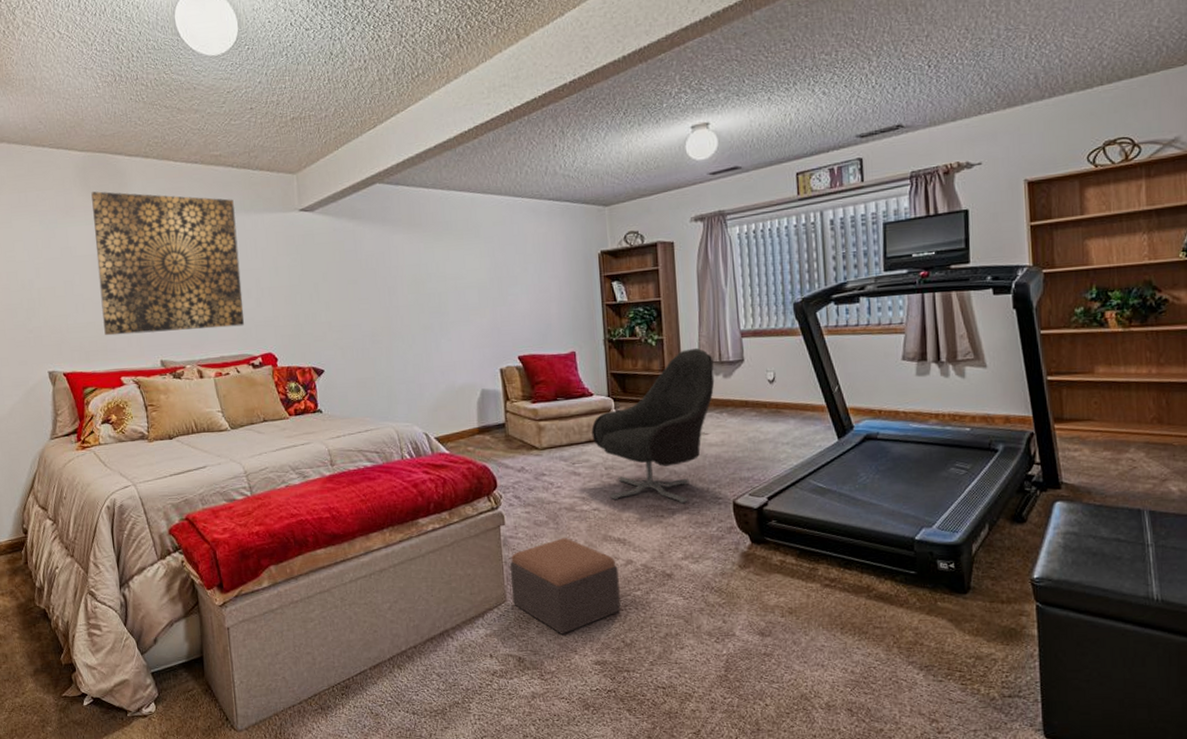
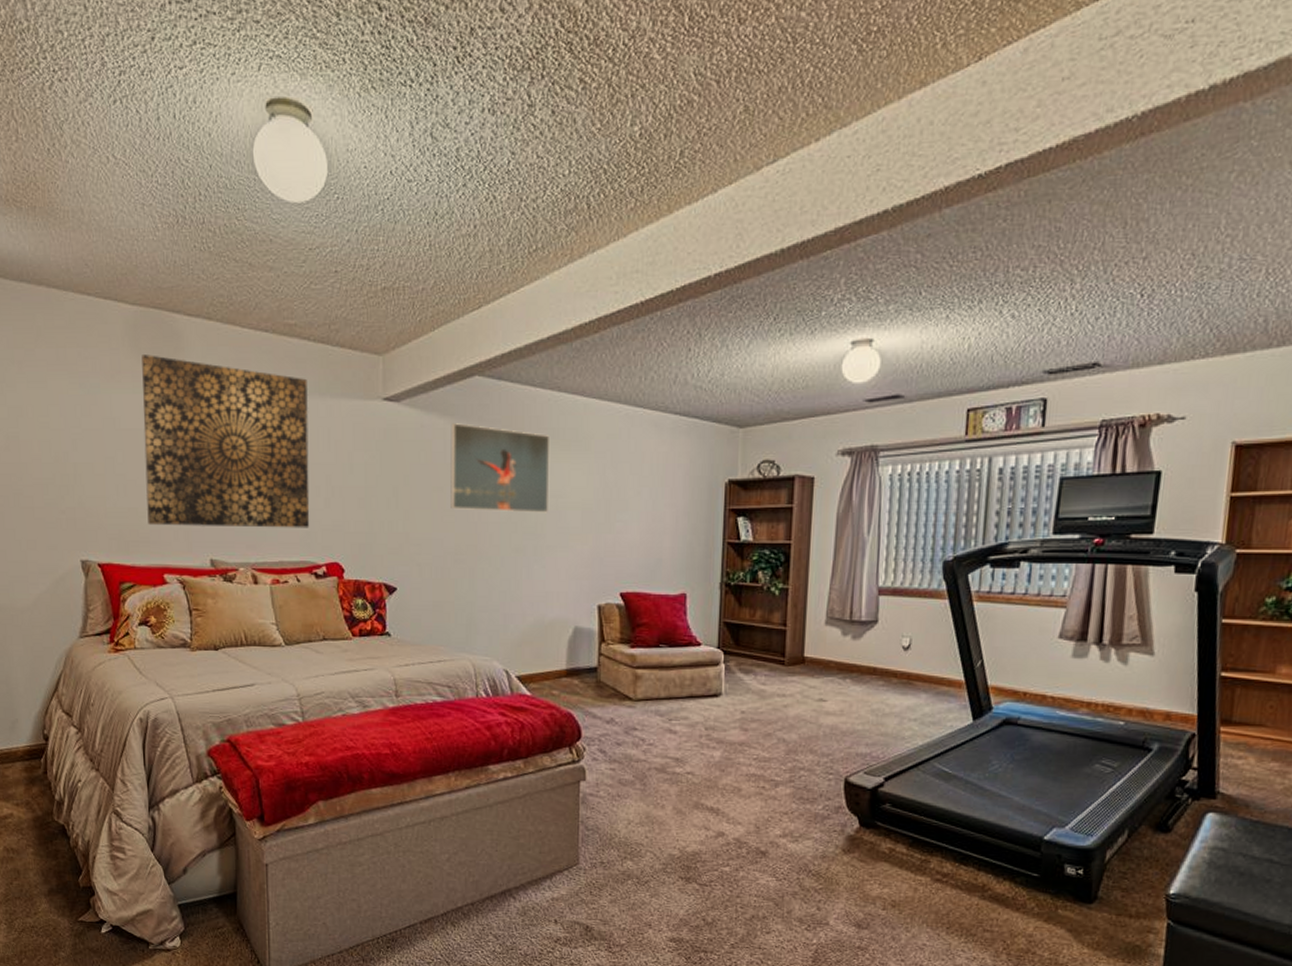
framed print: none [359,224,449,298] -> present [450,423,549,513]
footstool: present [510,538,621,634] -> none [585,801,707,906]
armchair: present [591,347,715,503] -> none [694,602,843,775]

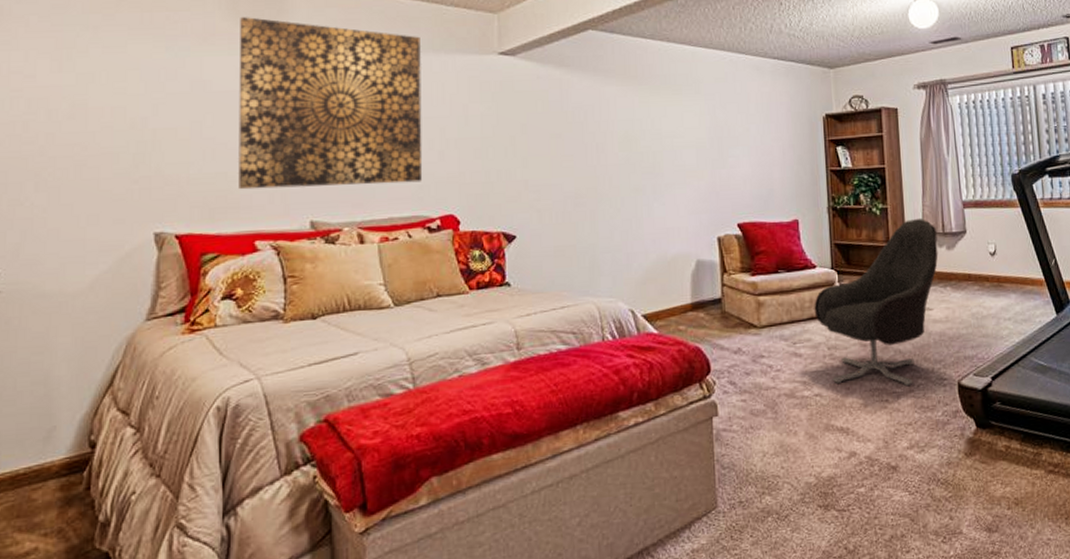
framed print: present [450,423,549,513] -> none [566,73,664,155]
armchair: none [694,602,843,775] -> present [814,217,938,386]

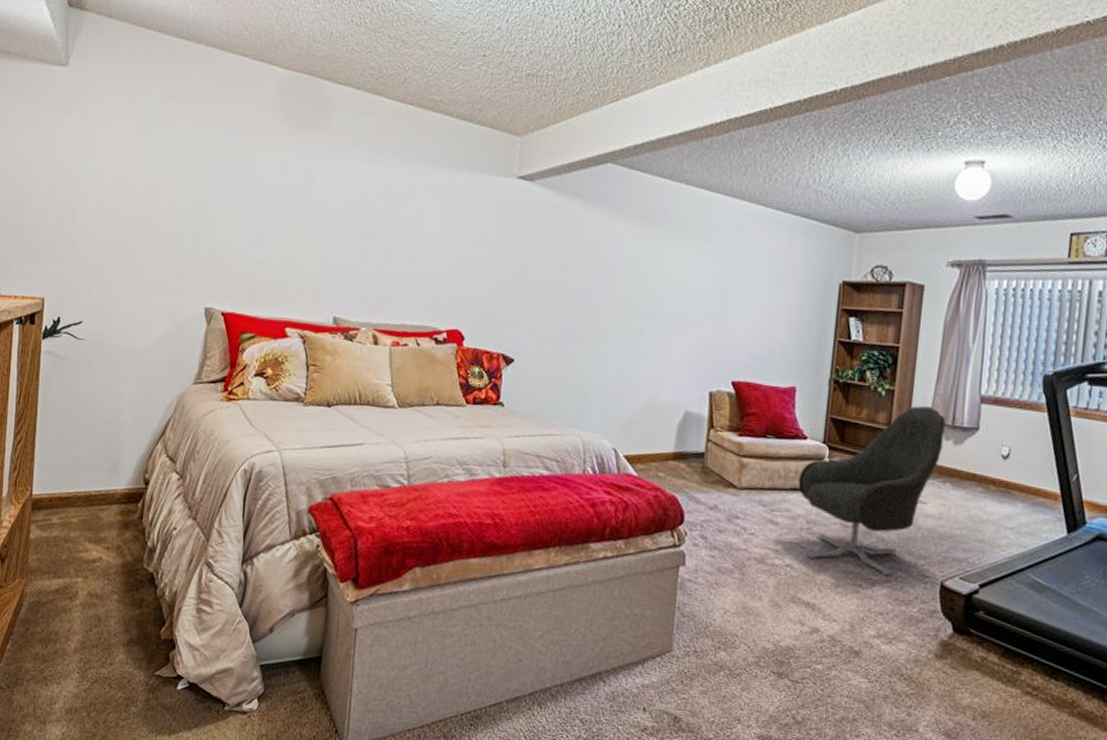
wall art: present [239,17,423,190] -> none [276,116,446,295]

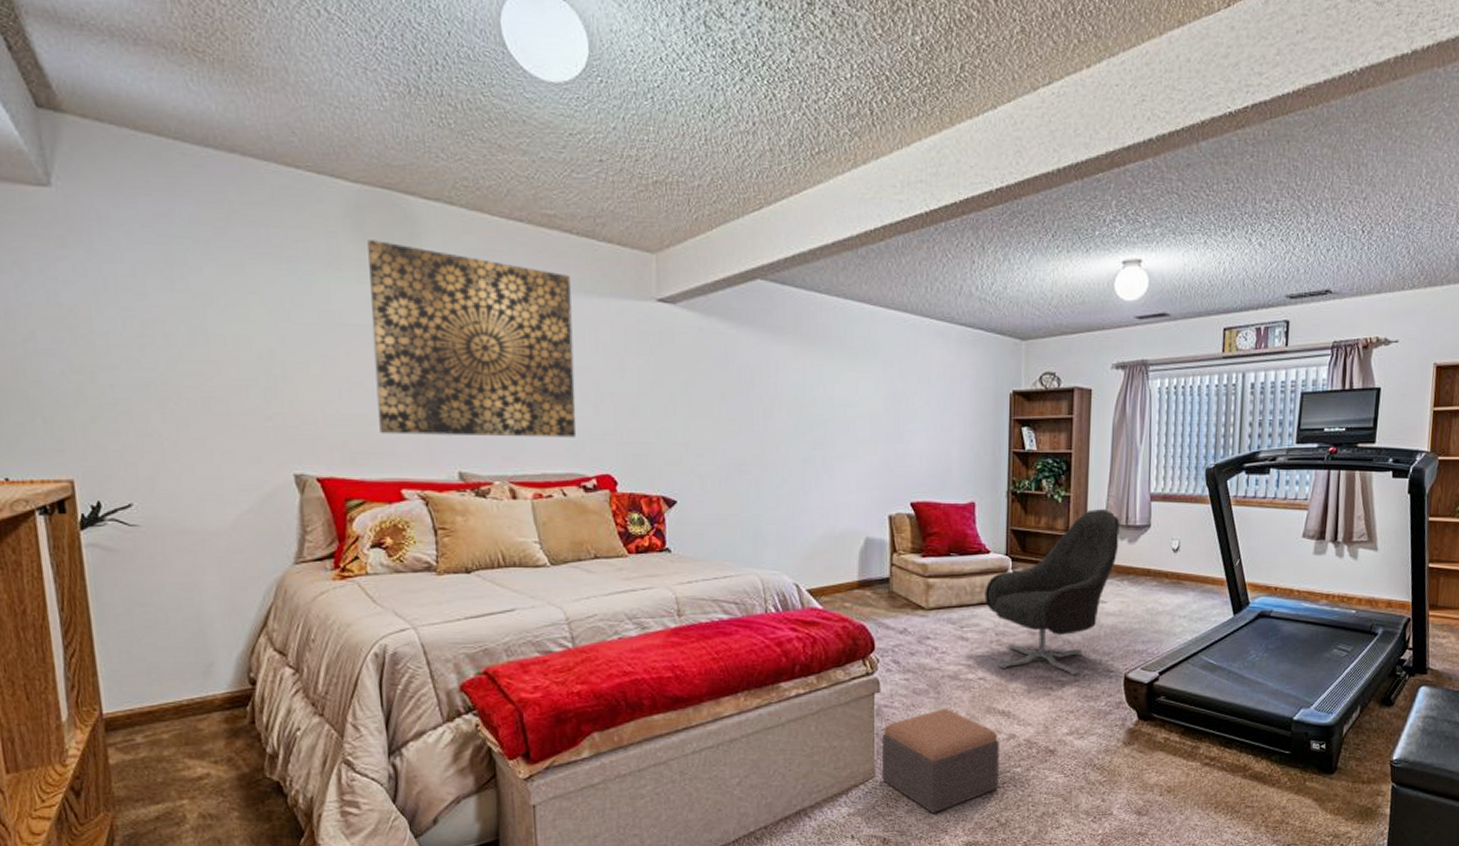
wall art: none [276,116,446,295] -> present [367,240,577,438]
footstool: none [678,591,802,699] -> present [881,709,999,813]

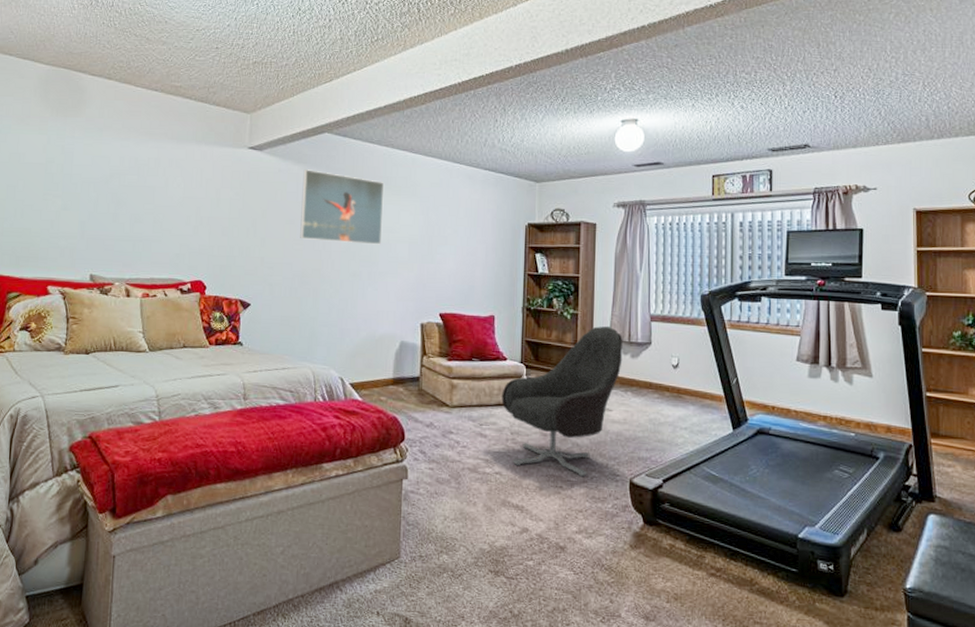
wall art: present [367,240,577,438] -> none [39,104,187,251]
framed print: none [732,328,836,423] -> present [300,169,384,245]
footstool: present [881,709,999,813] -> none [406,498,513,598]

